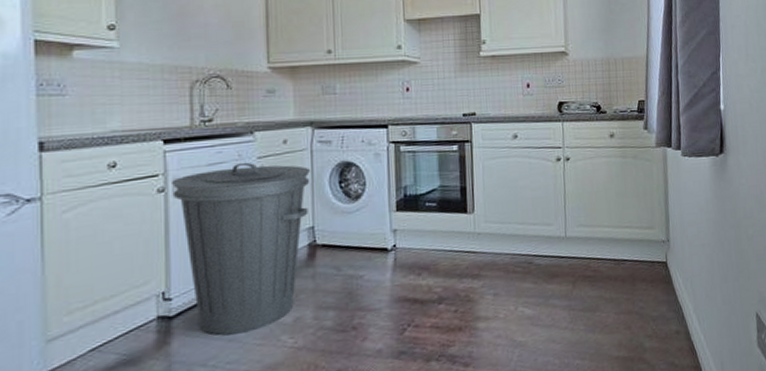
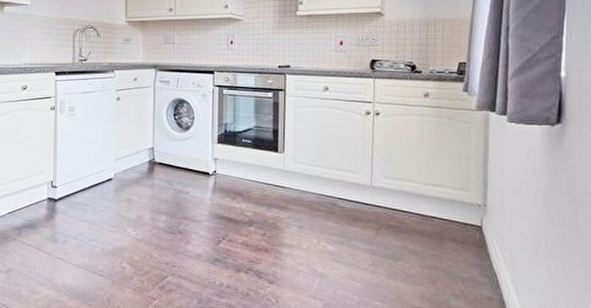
trash can: present [172,162,311,336] -> none [60,93,154,220]

